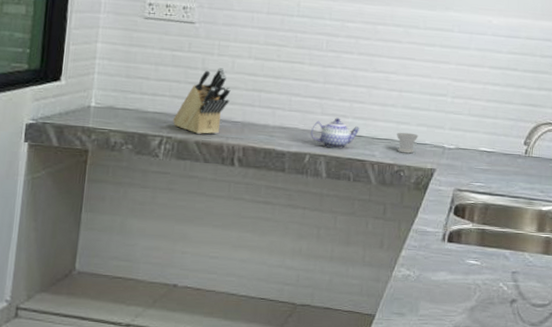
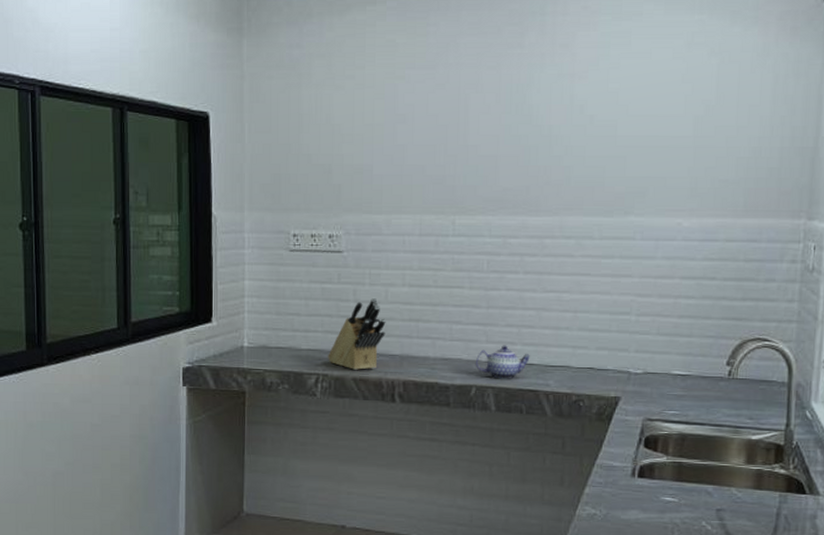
cup: present [396,132,419,154] -> none [572,357,599,381]

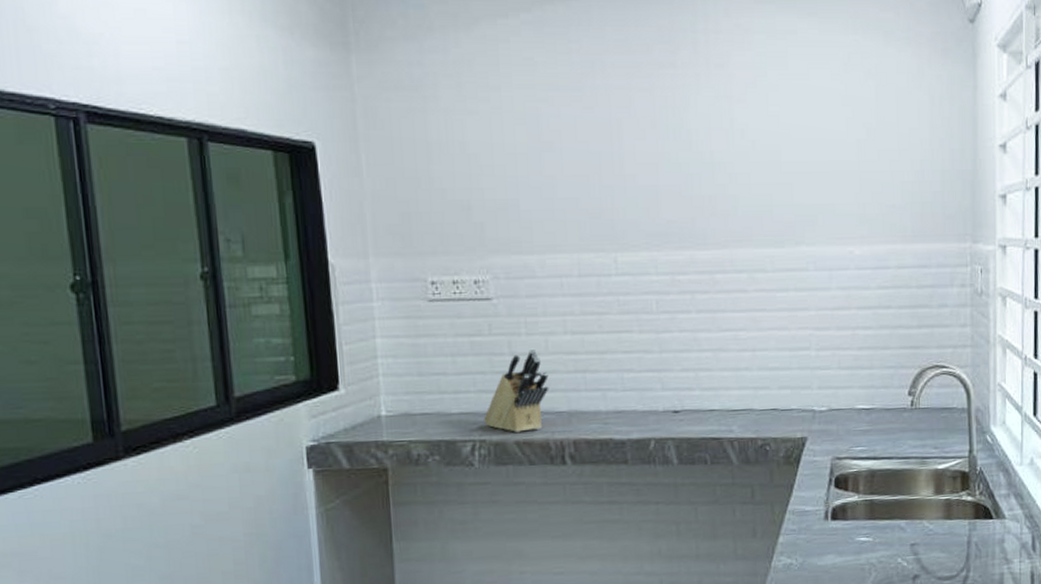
teapot: present [475,345,530,379] -> none [651,391,710,429]

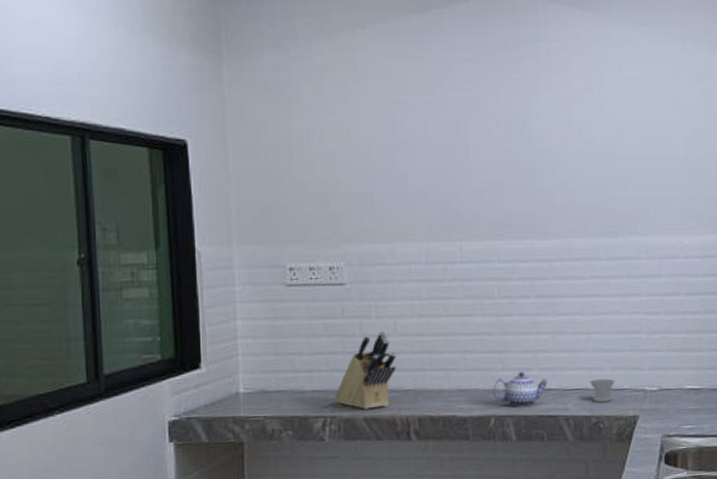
teapot: none [651,391,710,429] -> present [492,371,547,407]
cup: none [755,398,782,424] -> present [589,378,615,403]

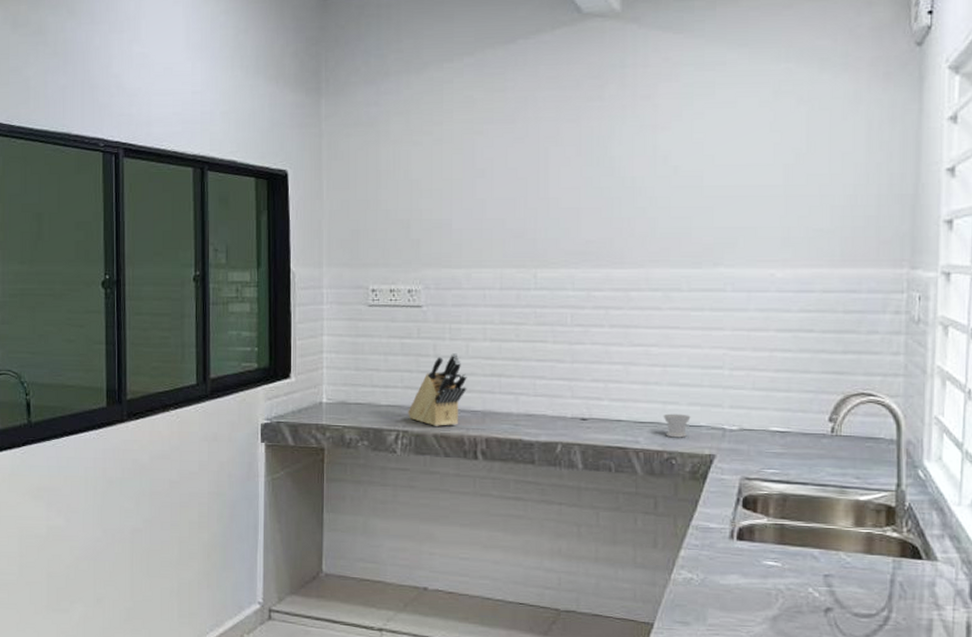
teapot: present [492,371,547,407] -> none [560,400,618,436]

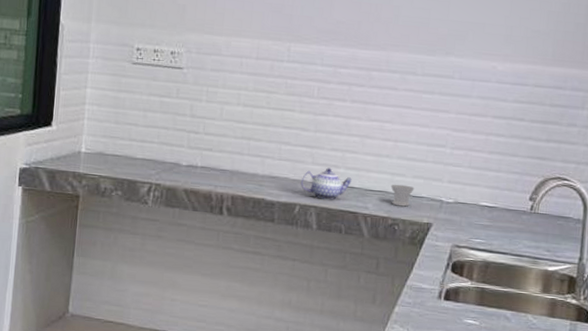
knife block: present [408,352,467,426] -> none [161,113,220,182]
teapot: none [560,400,618,436] -> present [300,167,352,200]

